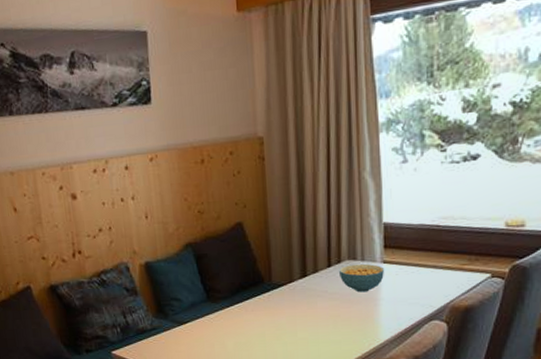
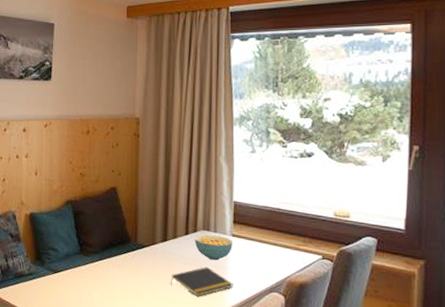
notepad: none [314,300,387,334] -> present [171,267,233,297]

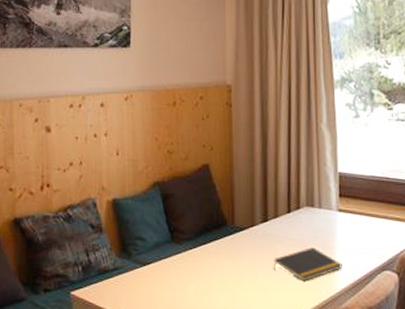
cereal bowl: present [194,234,232,261] -> none [297,211,340,240]

